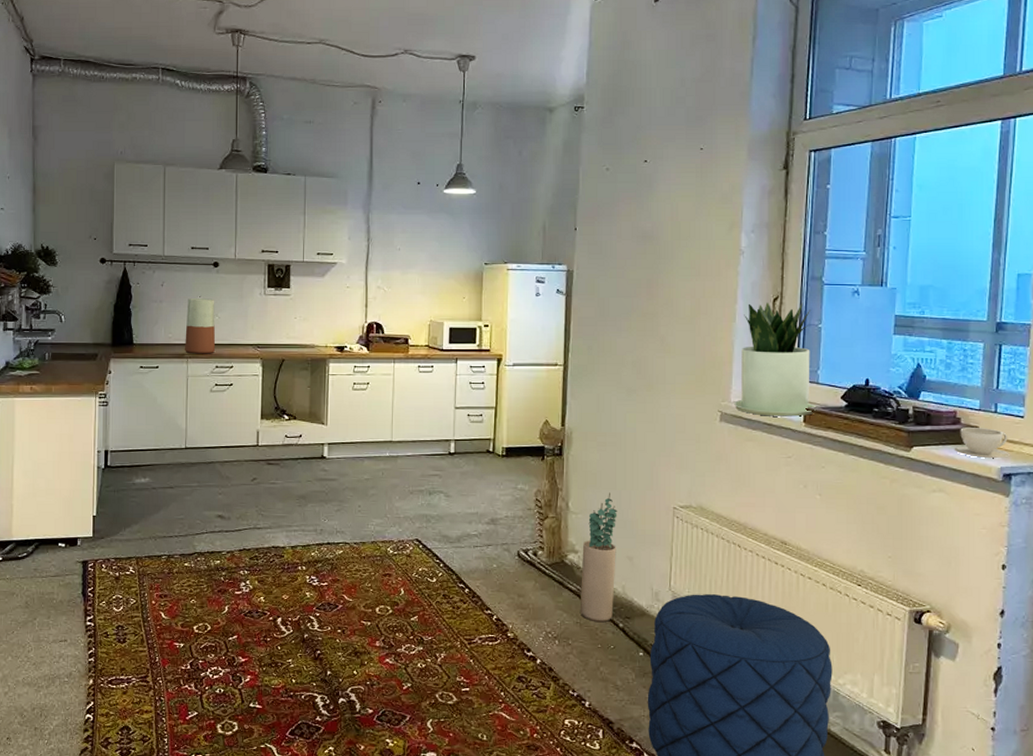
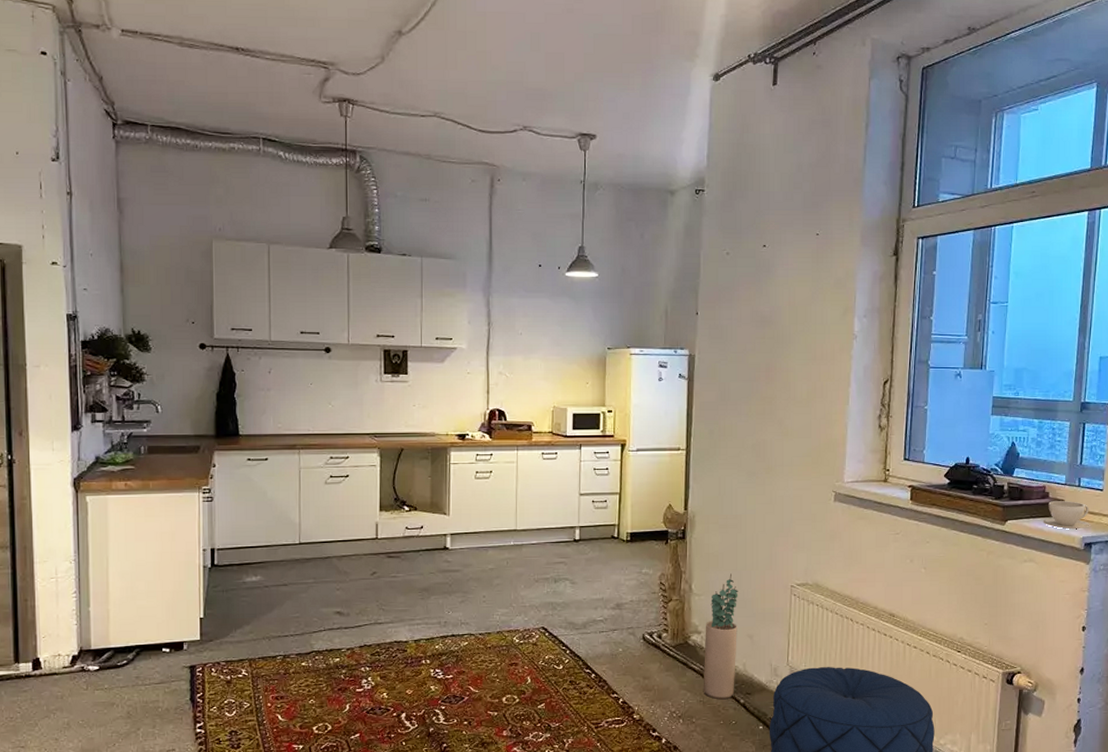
vase: present [185,298,216,354] -> none [296,386,330,445]
planter: present [734,302,817,417] -> none [847,385,922,495]

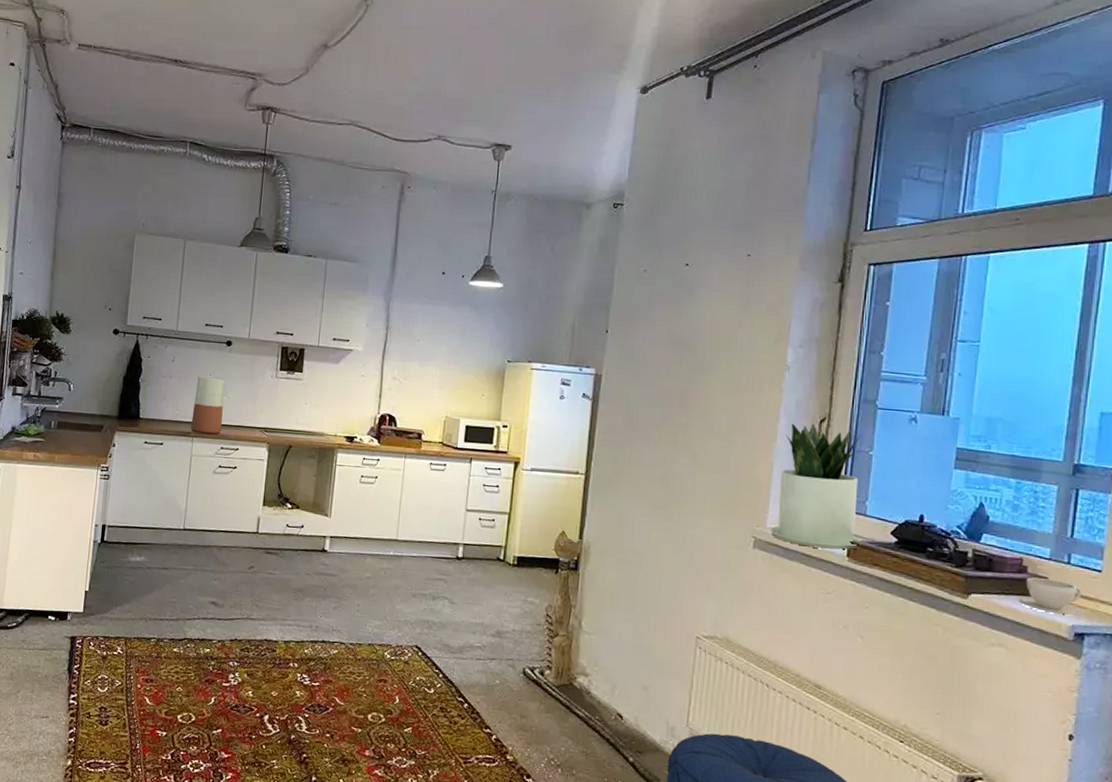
vase: none [296,386,330,445] -> present [191,376,225,435]
vase: present [703,573,738,700] -> none [586,614,635,755]
planter: none [847,385,922,495] -> present [770,423,863,550]

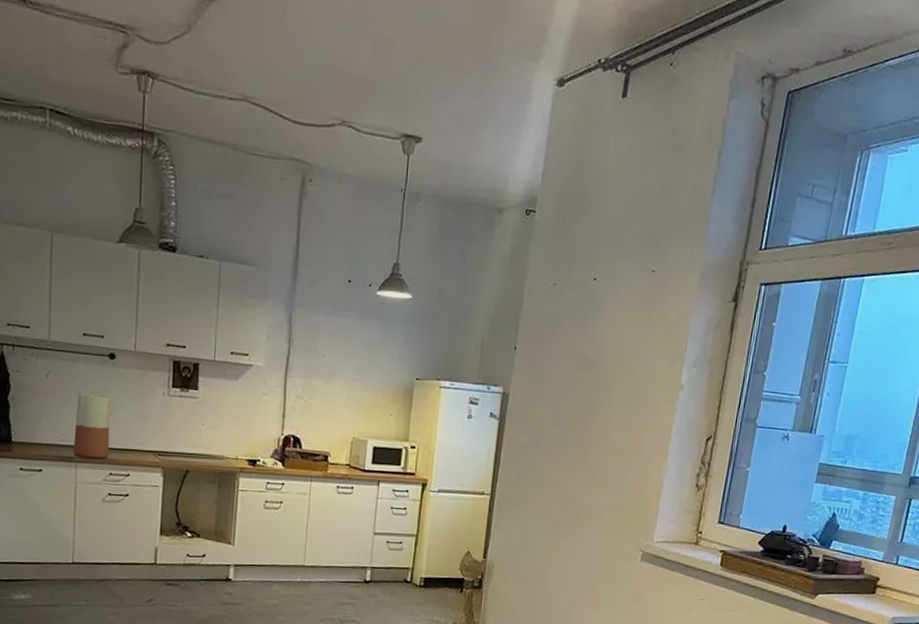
planter: present [770,423,863,550] -> none [656,441,742,560]
teacup: present [1018,577,1085,616] -> none [854,578,904,609]

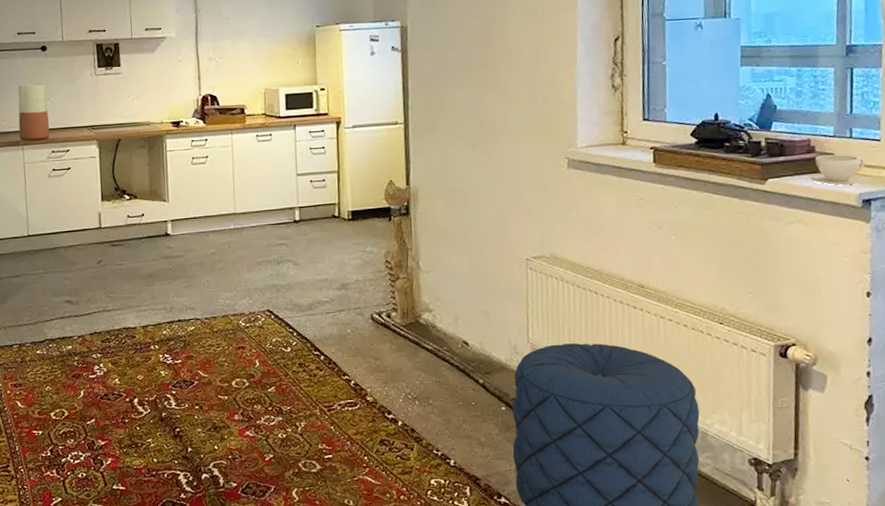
teacup: none [854,578,904,609] -> present [810,154,869,186]

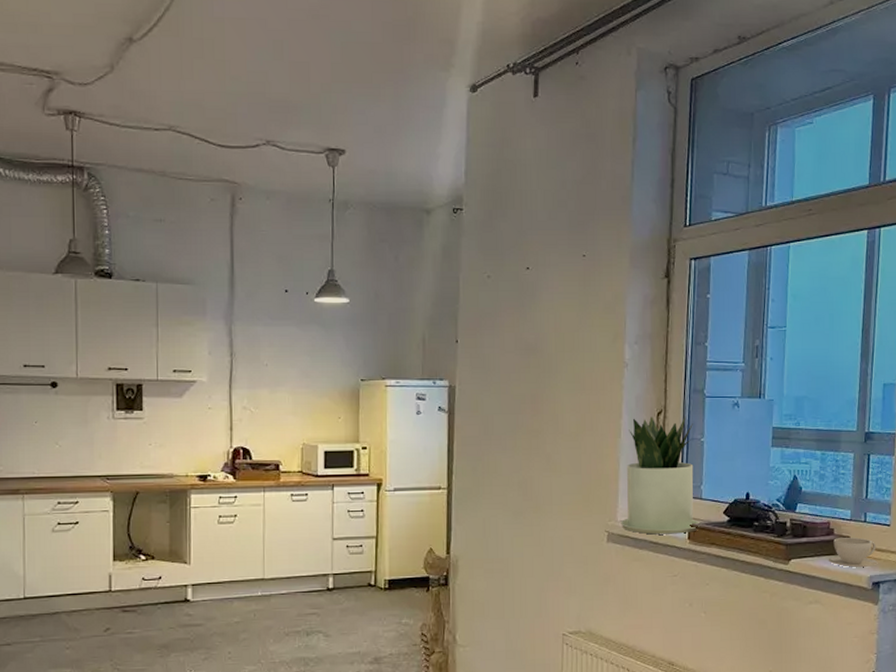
vase: present [18,83,50,141] -> none [19,424,57,489]
planter: none [581,40,666,160] -> present [621,416,701,535]

